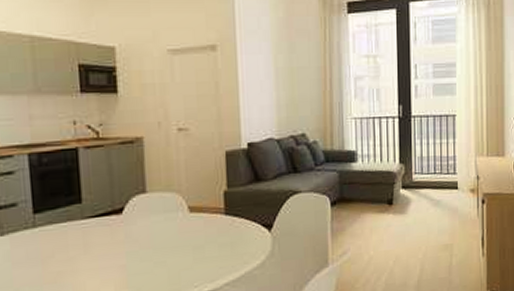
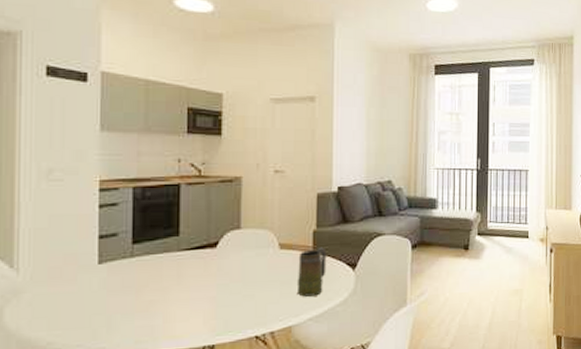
mug: none [210,208,241,261] -> present [296,247,327,297]

